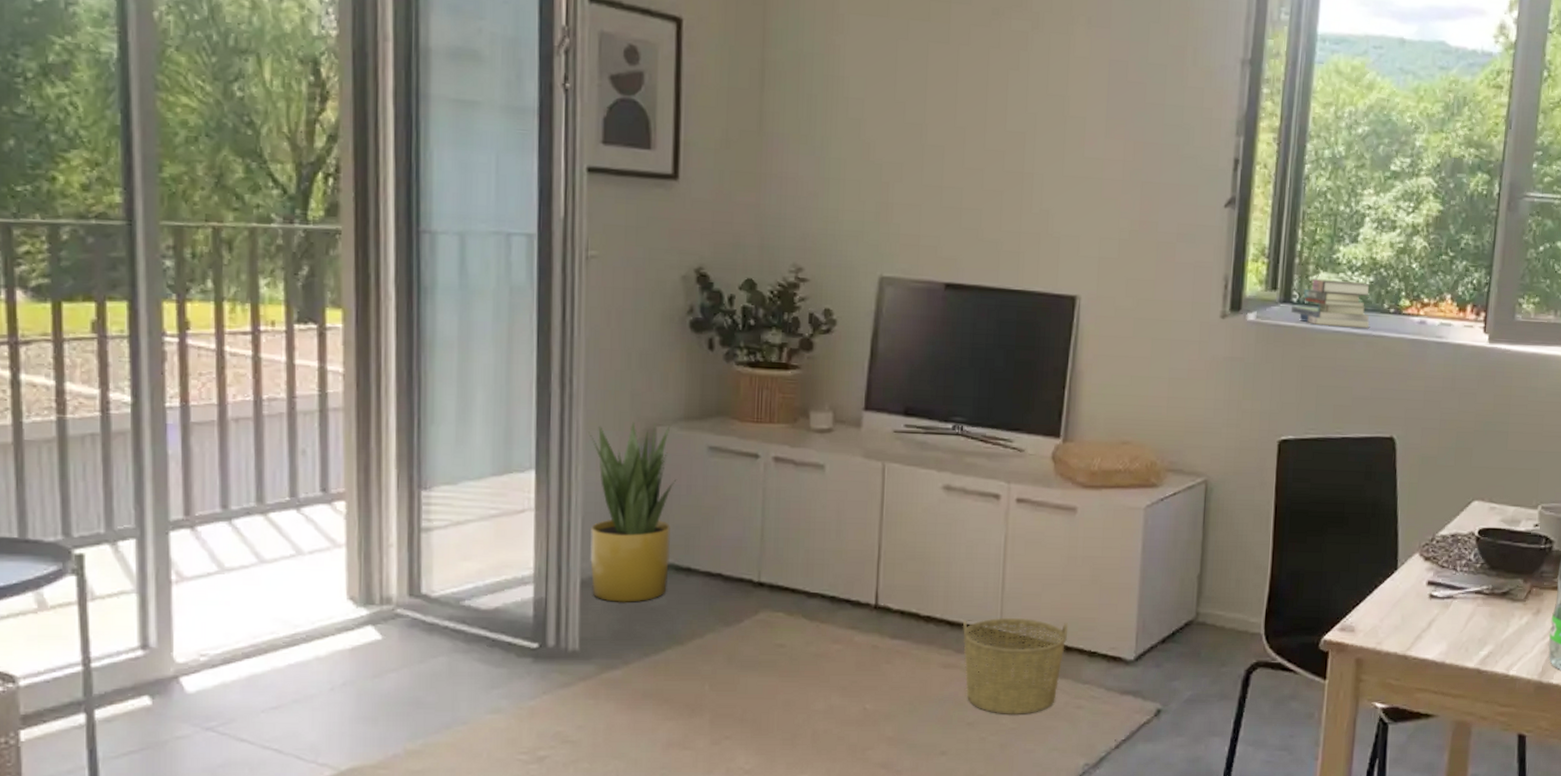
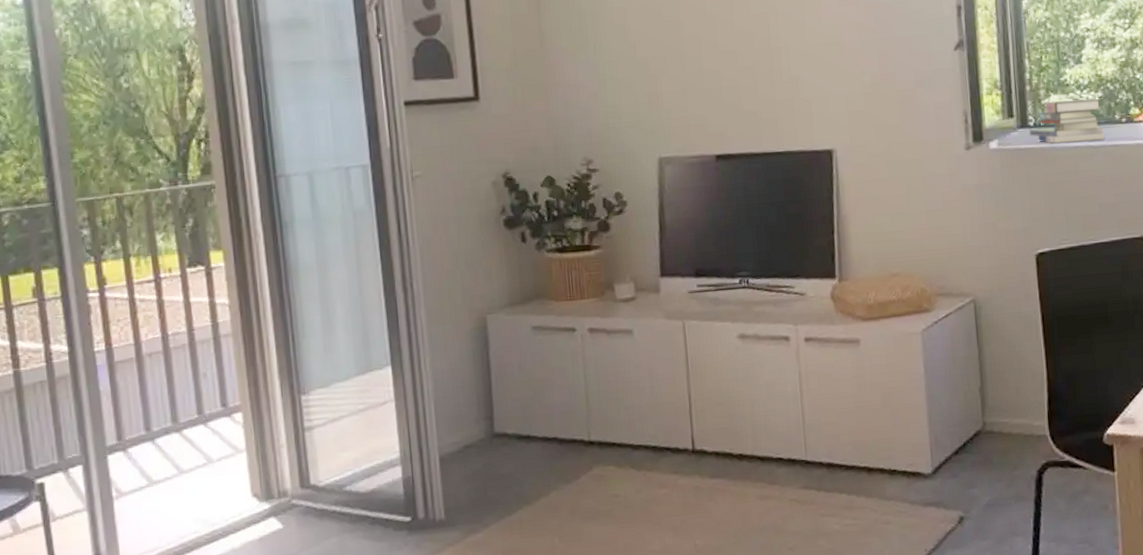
planter: present [588,422,677,603] -> none [431,312,512,474]
basket: present [962,617,1069,716] -> none [771,446,869,537]

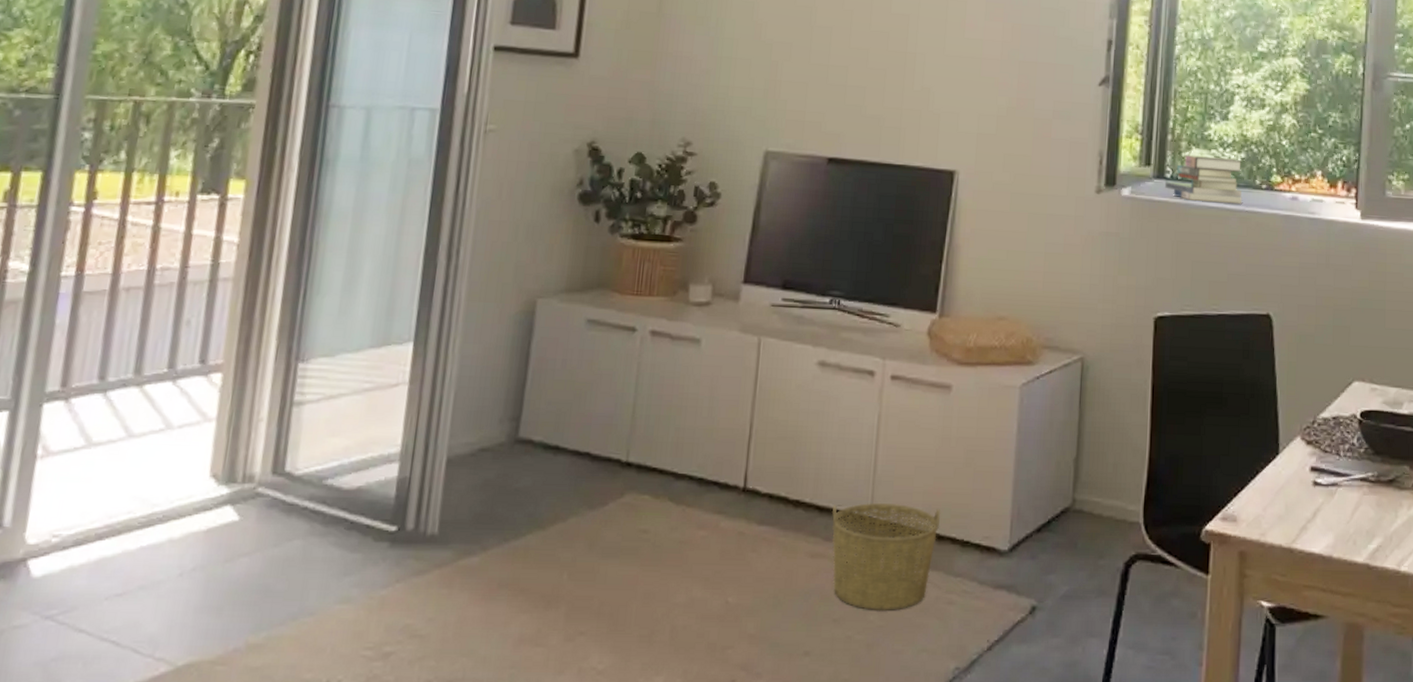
basket: none [771,446,869,537] -> present [831,502,941,612]

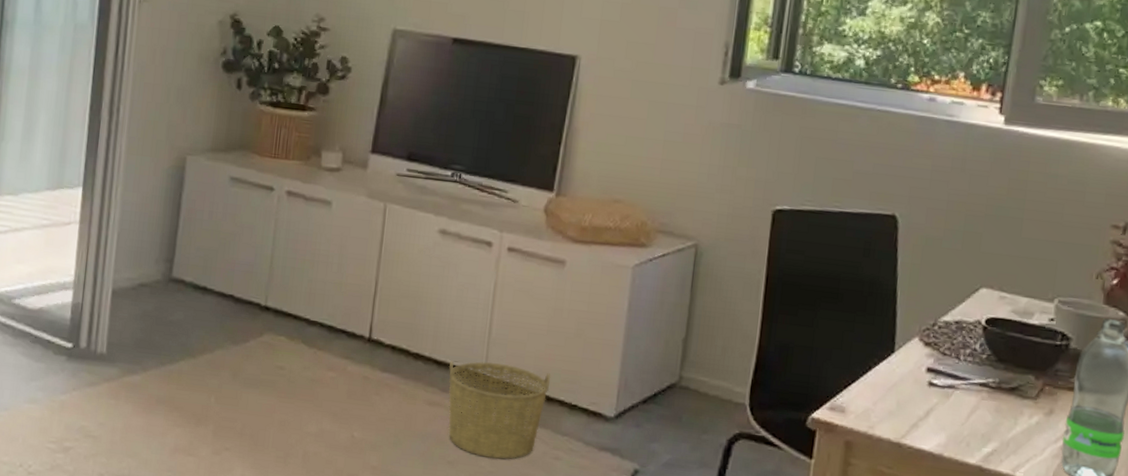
books: present [1164,154,1242,205] -> none [792,49,877,103]

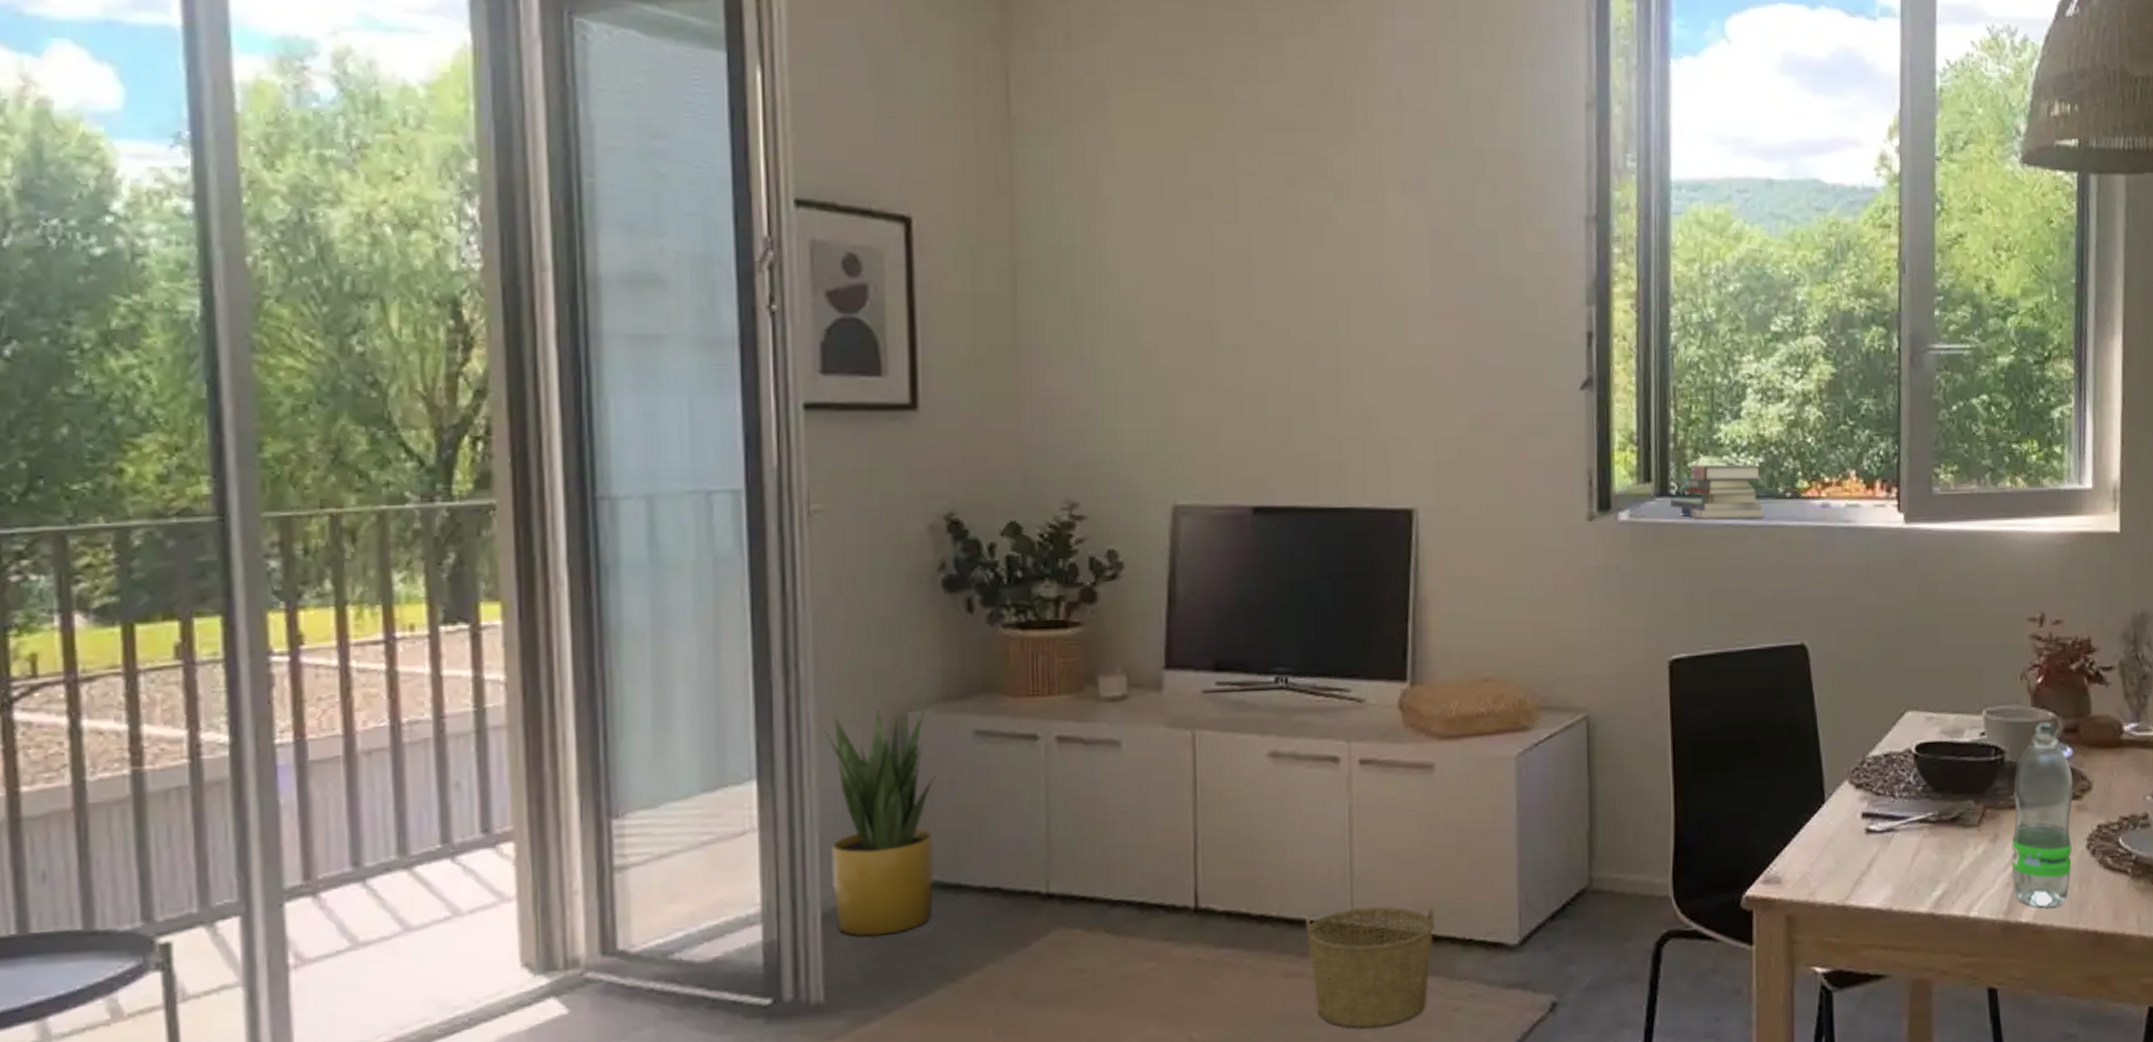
planter: none [121,150,201,315] -> present [822,708,937,937]
books: none [792,49,877,103] -> present [1669,464,1764,520]

